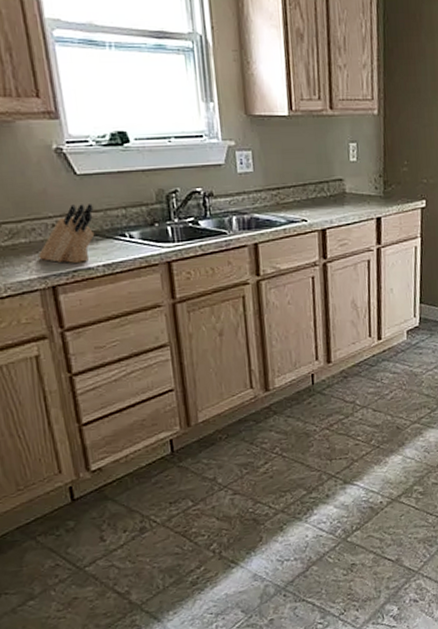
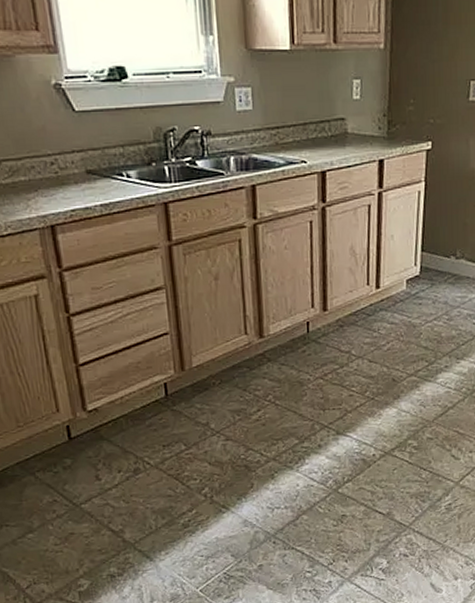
knife block: present [39,204,95,263] -> none [38,141,93,202]

